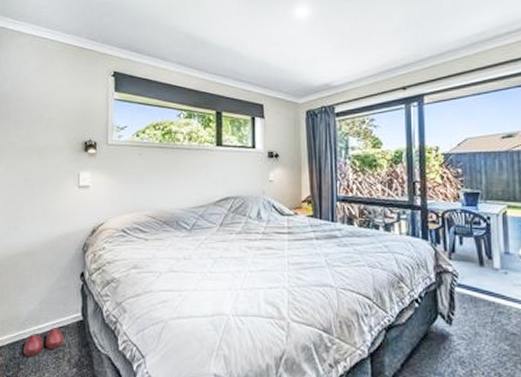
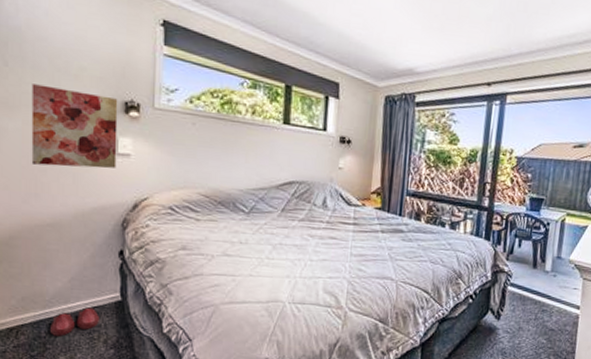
wall art: none [12,135,79,202] -> present [31,84,118,168]

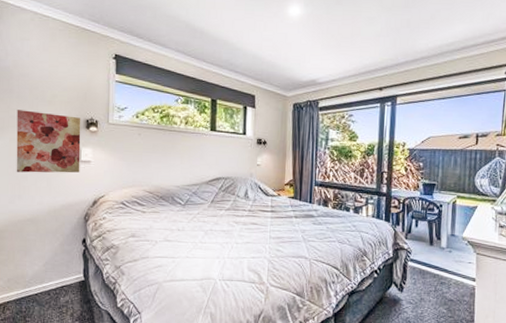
slippers: present [50,307,99,336] -> none [29,286,67,311]

